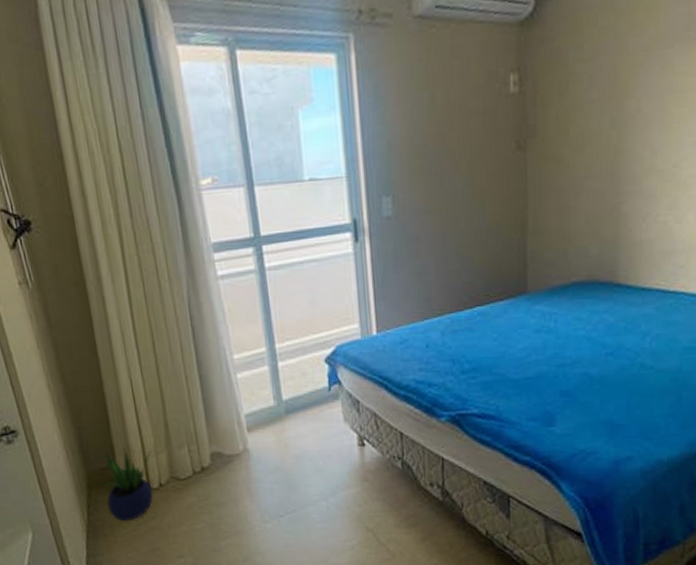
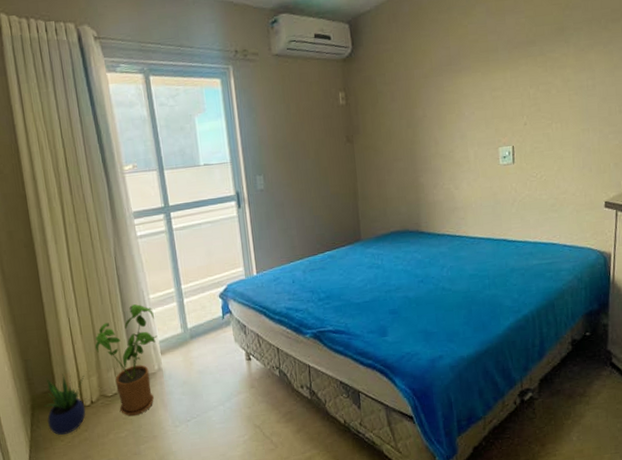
house plant: none [163,366,243,506] -> present [95,304,157,417]

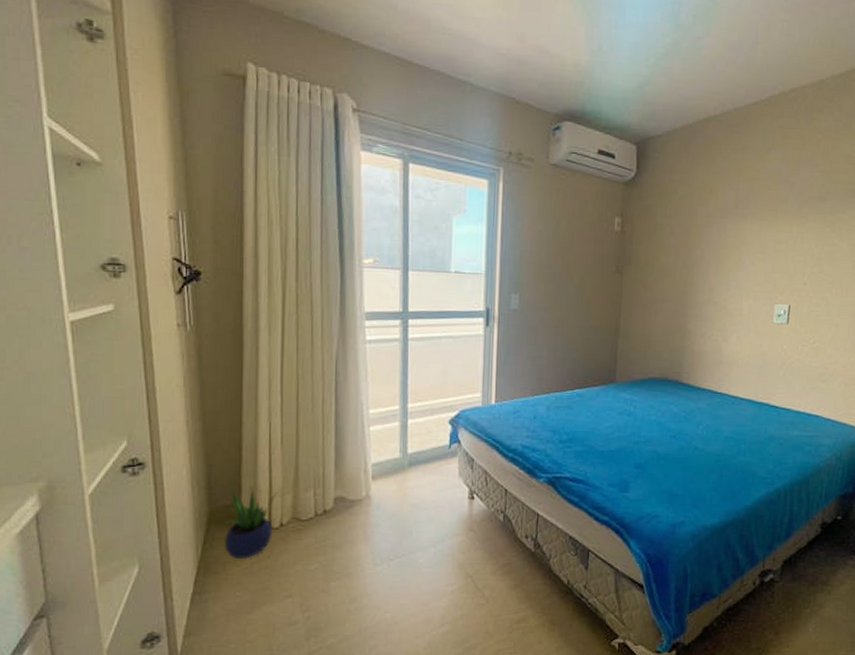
house plant: present [95,304,157,417] -> none [295,418,371,547]

